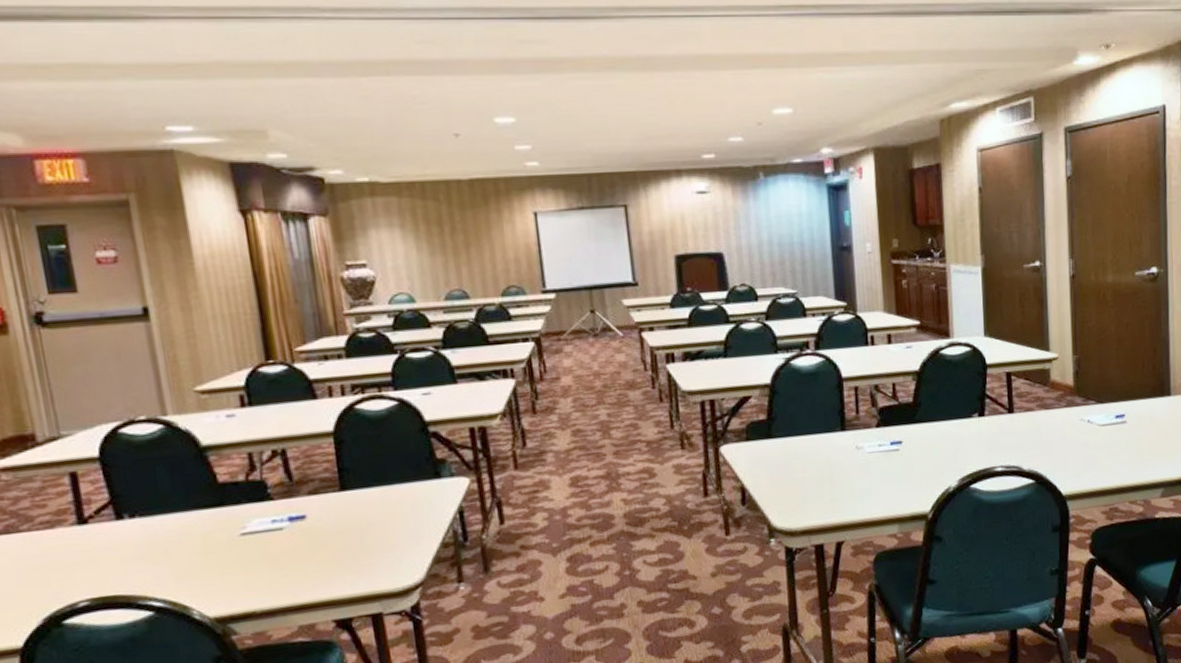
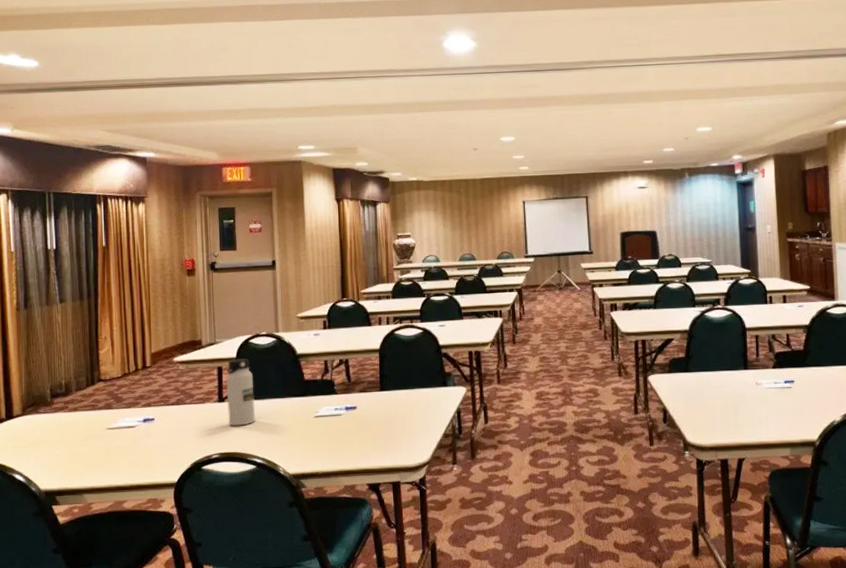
water bottle: none [85,457,144,558] -> present [226,358,255,426]

